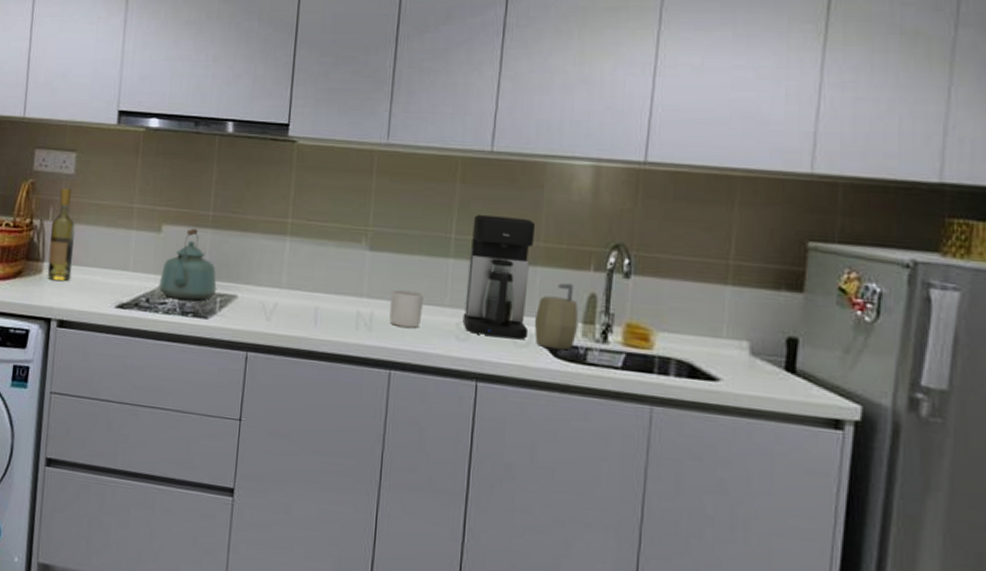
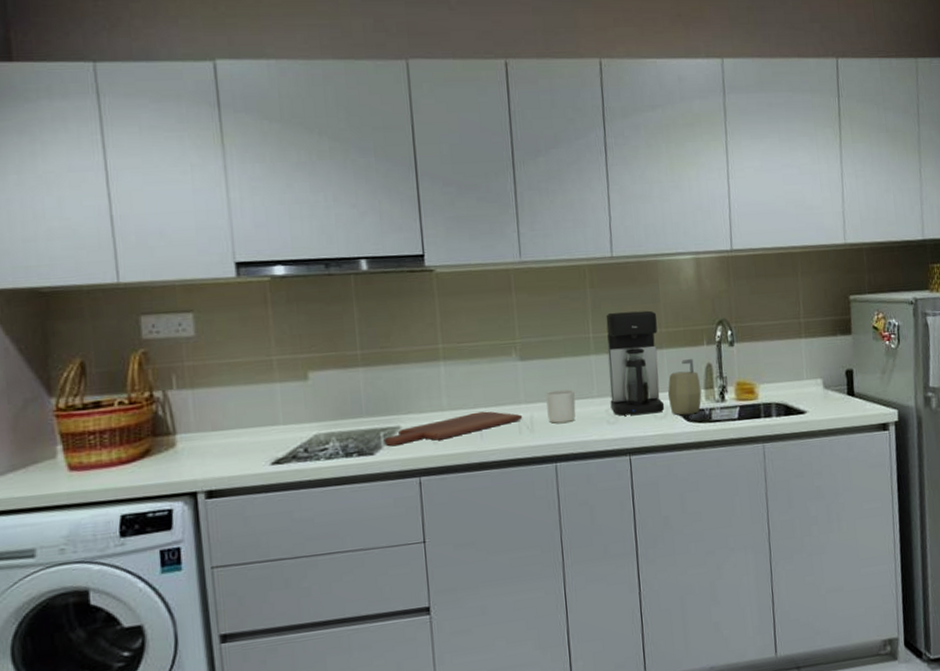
bottle: present [47,187,75,281] -> none [177,351,213,451]
kettle: present [159,228,217,301] -> none [315,369,378,443]
cutting board: none [219,296,362,318] -> present [384,411,523,447]

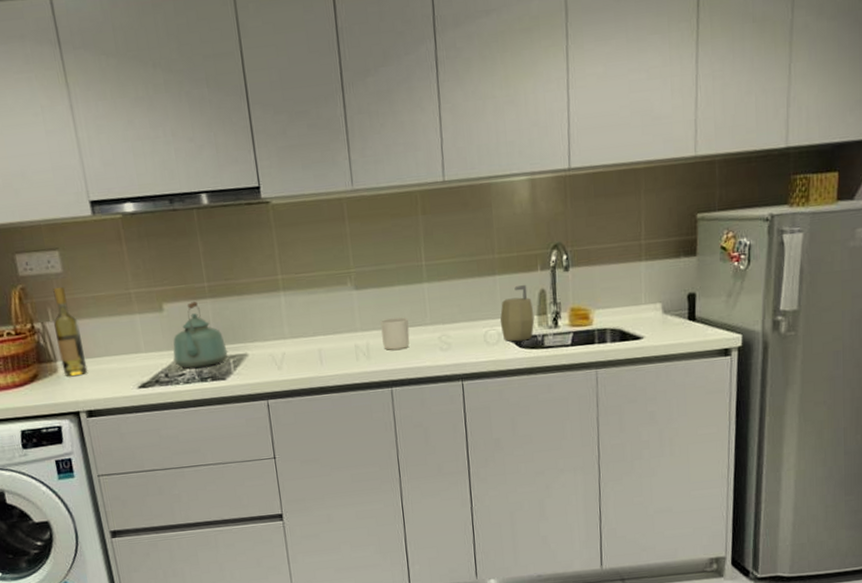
bottle: none [177,351,213,451] -> present [53,286,88,376]
kettle: none [315,369,378,443] -> present [173,301,228,369]
cutting board: present [384,411,523,447] -> none [233,339,359,372]
coffee maker: present [606,310,665,416] -> none [438,236,497,343]

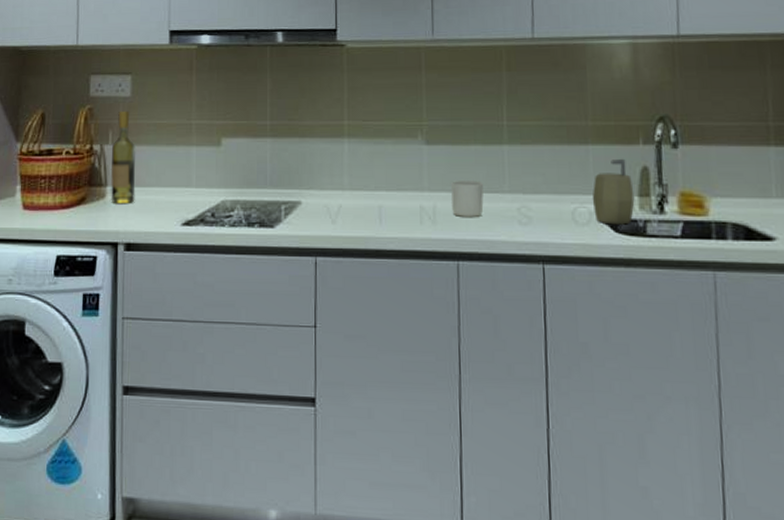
kettle: present [173,301,228,369] -> none [223,138,280,210]

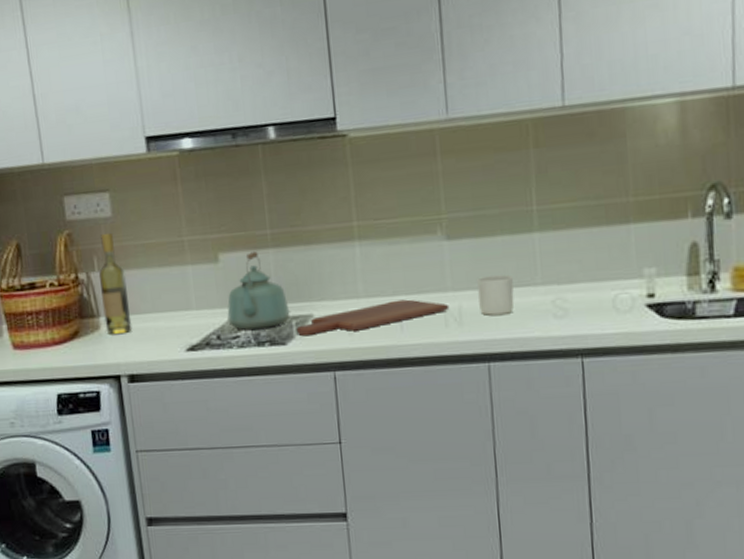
kettle: none [223,138,280,210] -> present [227,250,290,330]
cutting board: none [284,195,425,221] -> present [296,299,450,337]
soap dispenser: present [592,158,635,225] -> none [634,235,683,310]

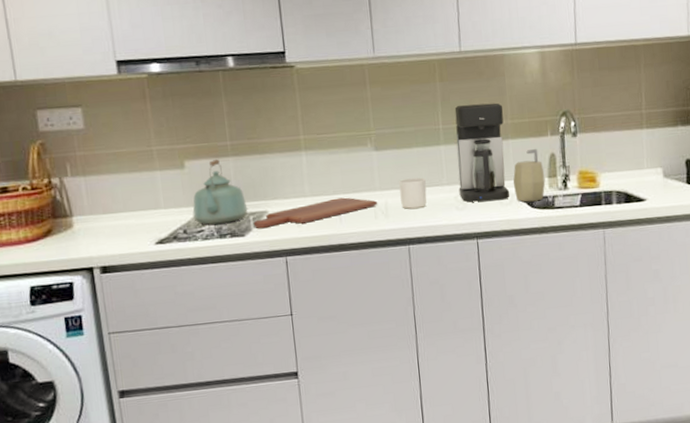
bottle: present [98,232,132,334] -> none [71,142,105,232]
coffee maker: none [554,174,631,308] -> present [454,103,510,203]
soap dispenser: none [634,235,683,310] -> present [513,148,546,203]

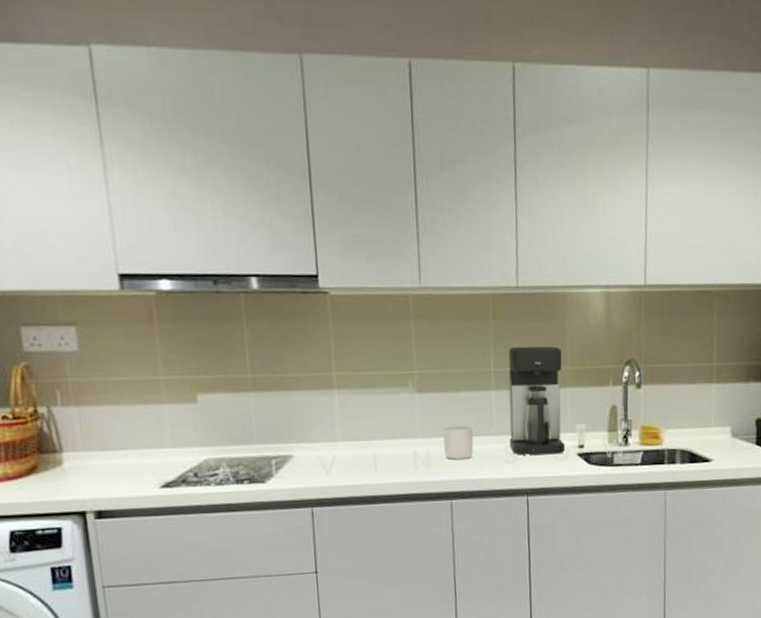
kettle: present [192,158,248,225] -> none [205,393,270,468]
cutting board: present [253,197,378,229] -> none [275,443,419,475]
soap dispenser: present [513,148,546,203] -> none [569,398,605,458]

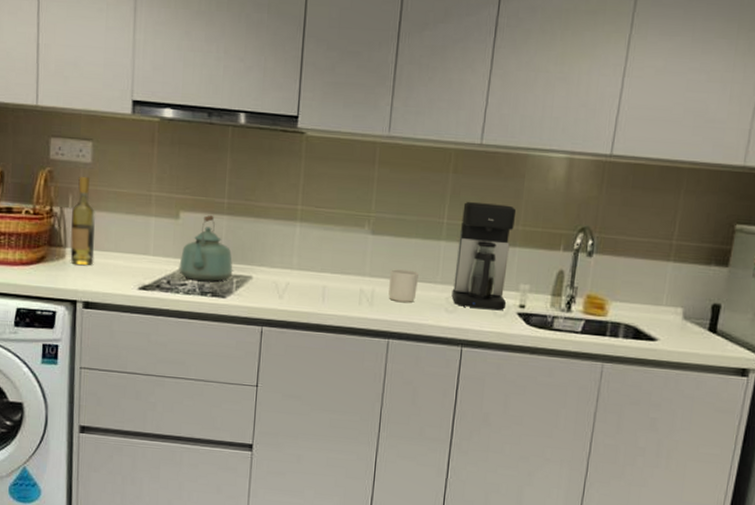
bottle: none [62,367,101,470] -> present [70,176,95,265]
kettle: none [205,393,270,468] -> present [179,214,233,282]

